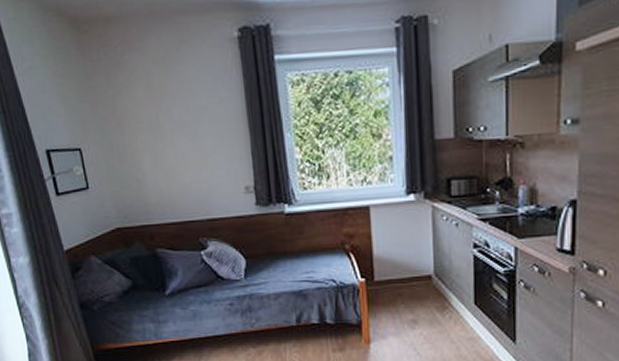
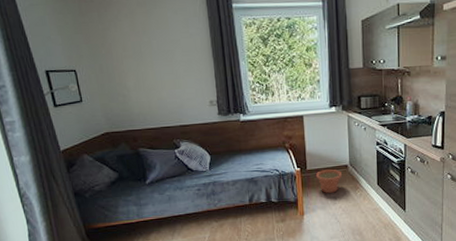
plant pot: none [388,281,425,314] -> present [316,170,343,193]

